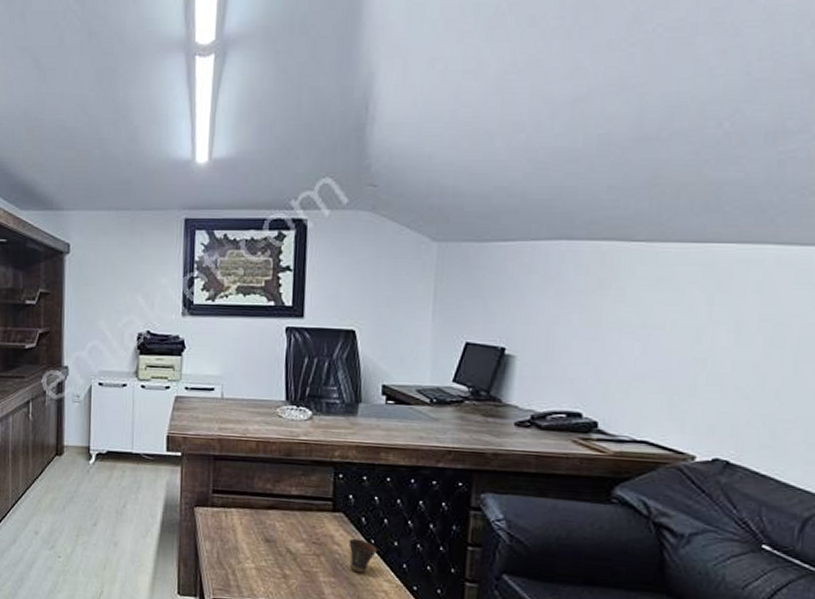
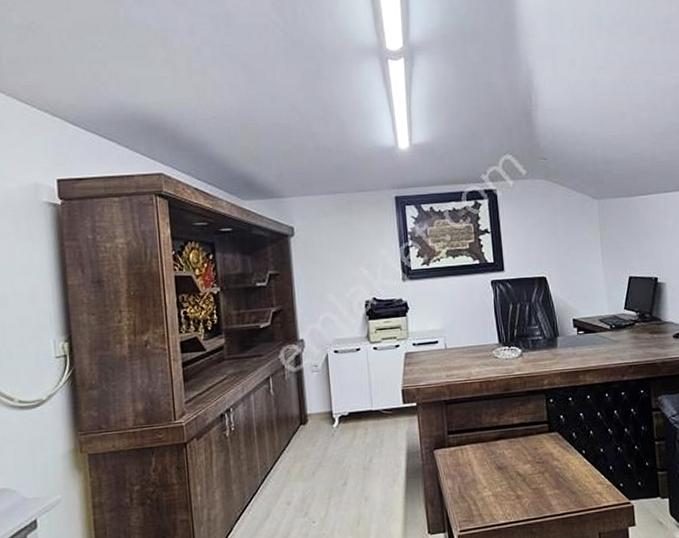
cup: present [349,538,378,574] -> none [565,451,589,481]

